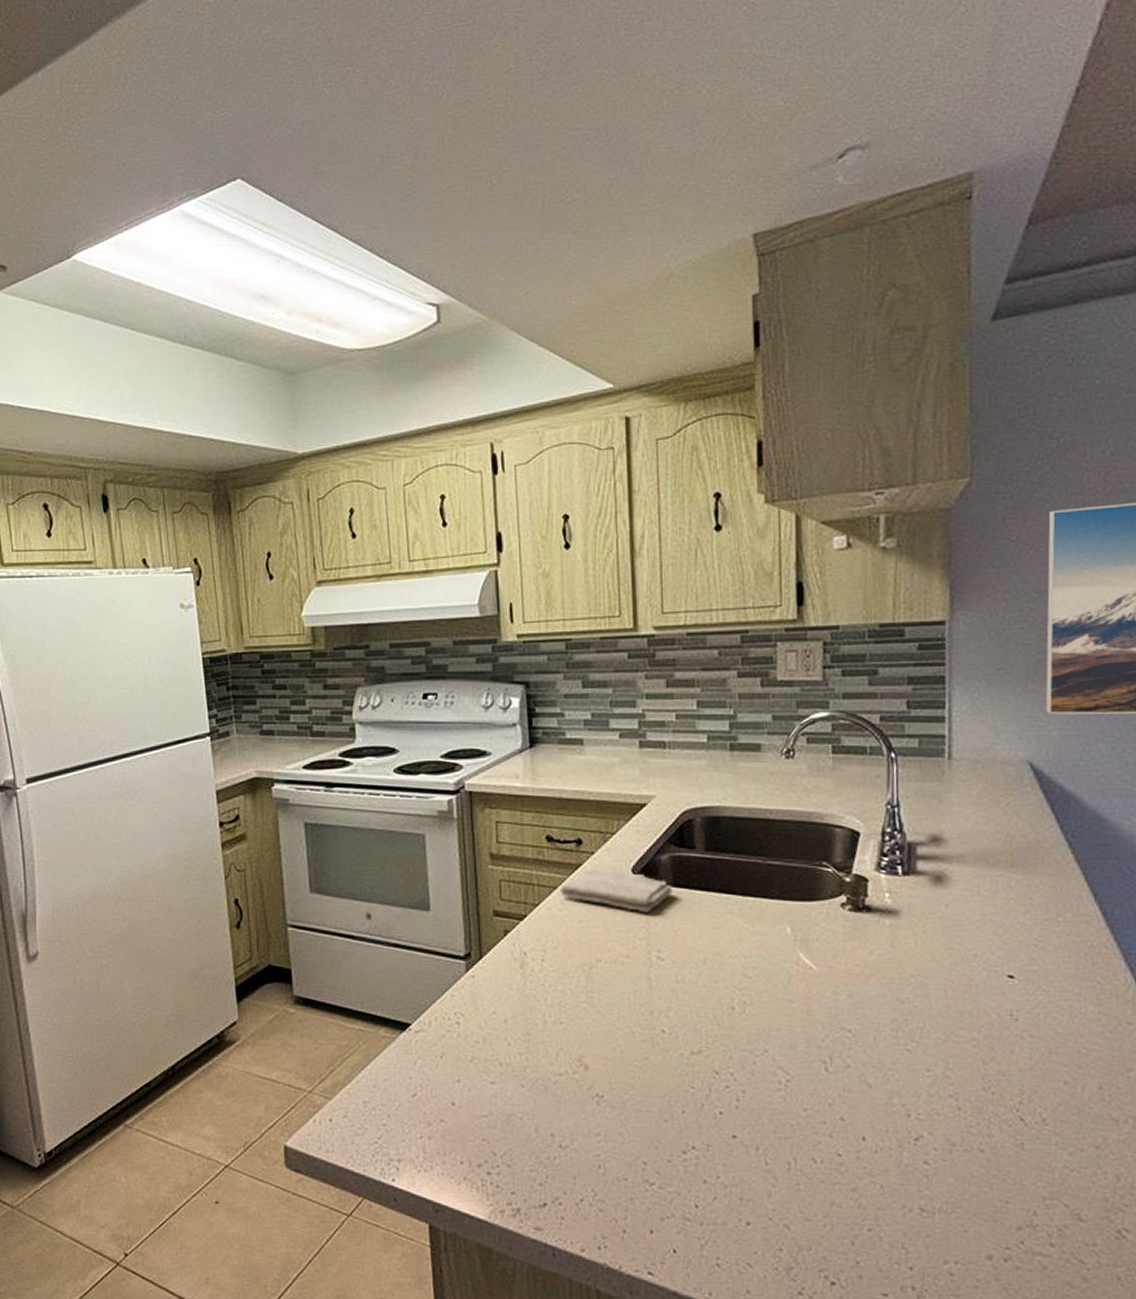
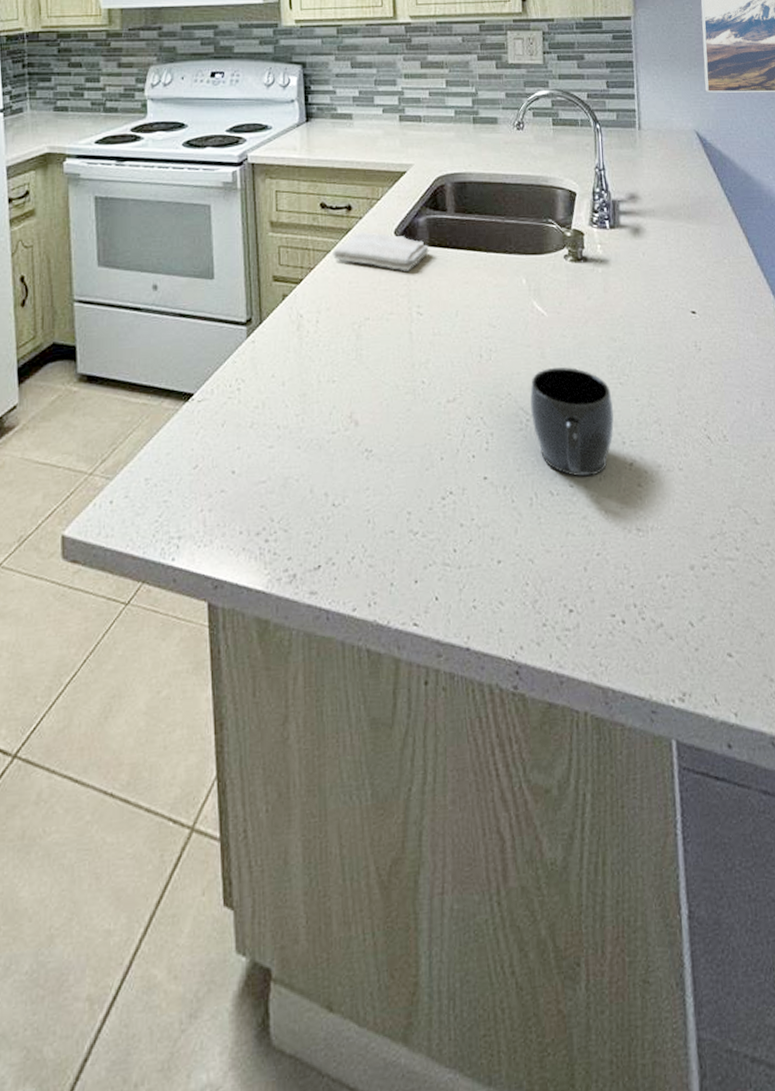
mug: none [792,1027,897,1147] -> present [530,367,614,477]

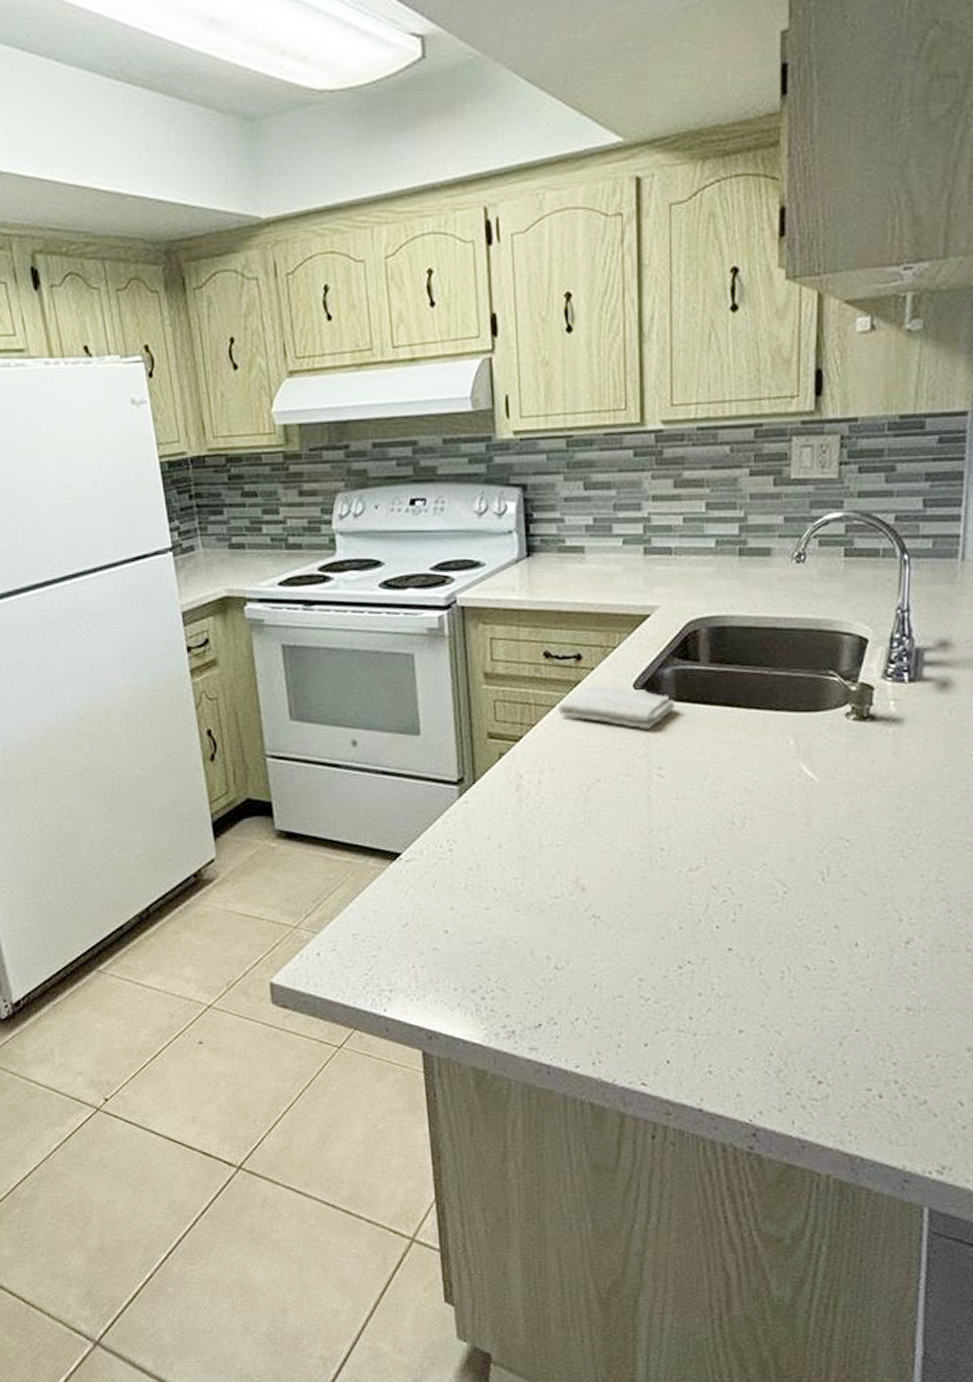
mug: present [530,367,614,477] -> none [790,838,891,953]

